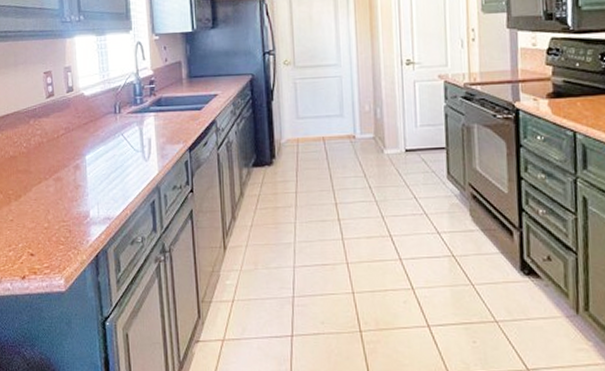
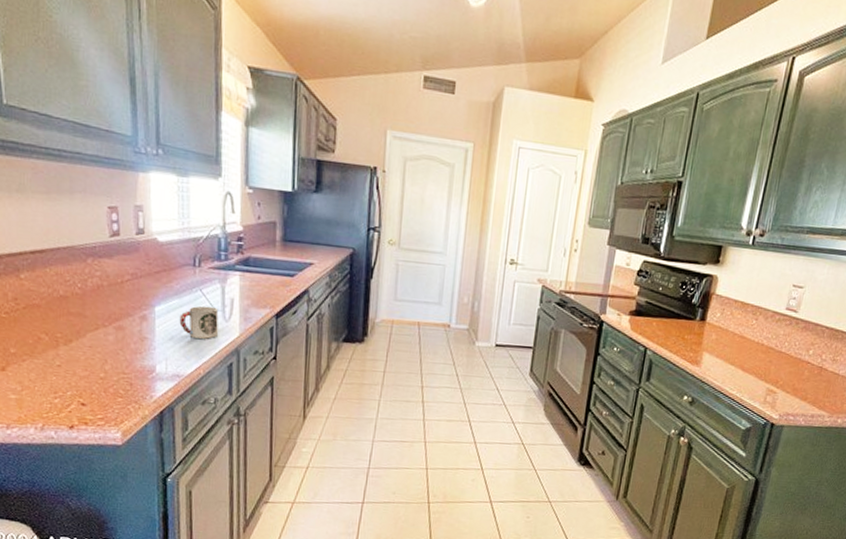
cup: none [106,148,140,180] -> present [179,306,219,339]

